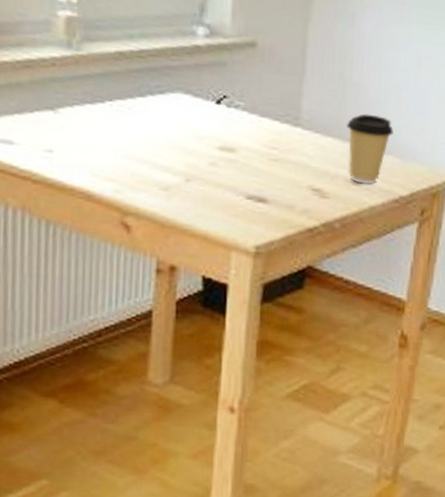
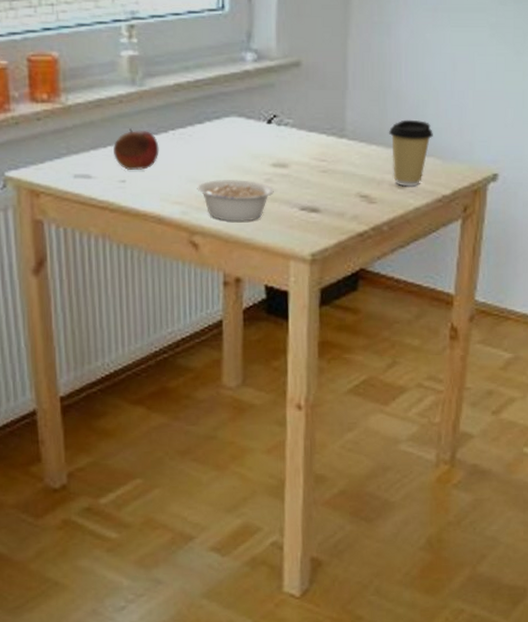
fruit: none [41,94,94,141] -> present [113,128,159,171]
legume: none [133,158,219,206] -> present [197,179,274,222]

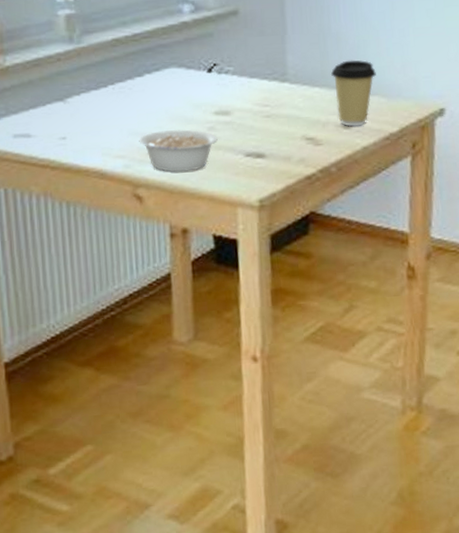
fruit: present [113,128,159,171] -> none [53,85,100,128]

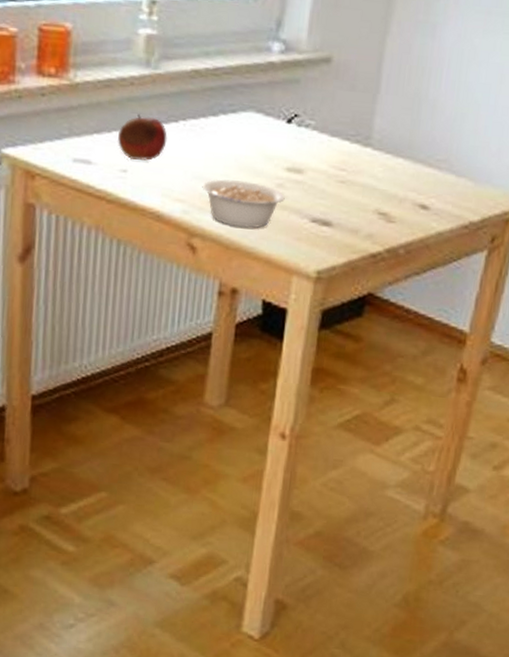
fruit: none [53,85,100,128] -> present [118,114,167,161]
coffee cup: present [330,60,376,127] -> none [418,133,469,209]

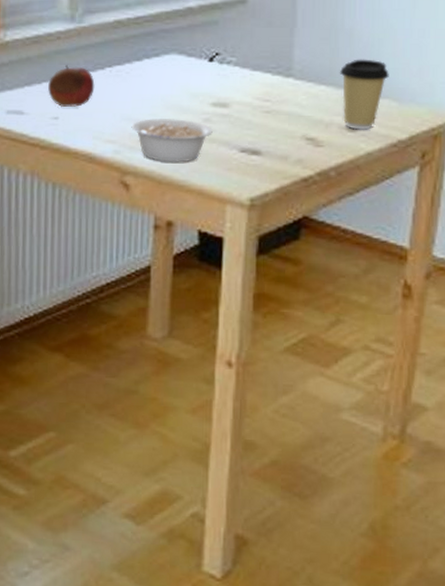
coffee cup: none [418,133,469,209] -> present [339,59,389,130]

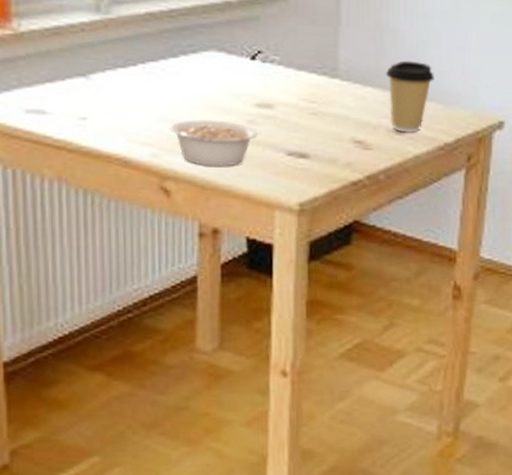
fruit: present [48,65,95,108] -> none [73,60,127,107]

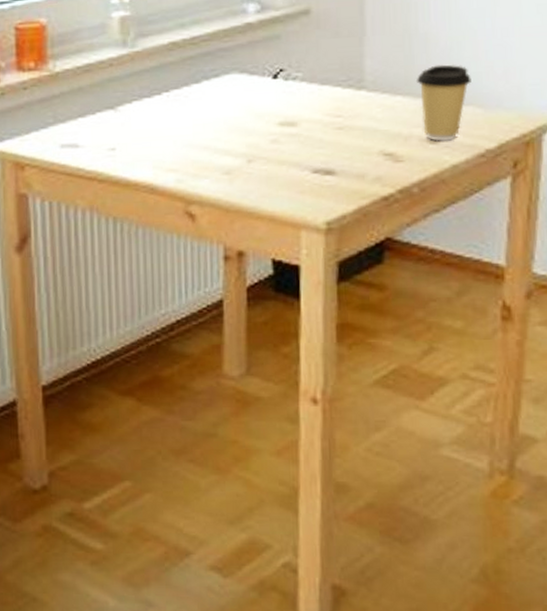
legume: present [169,119,258,167] -> none [193,141,281,189]

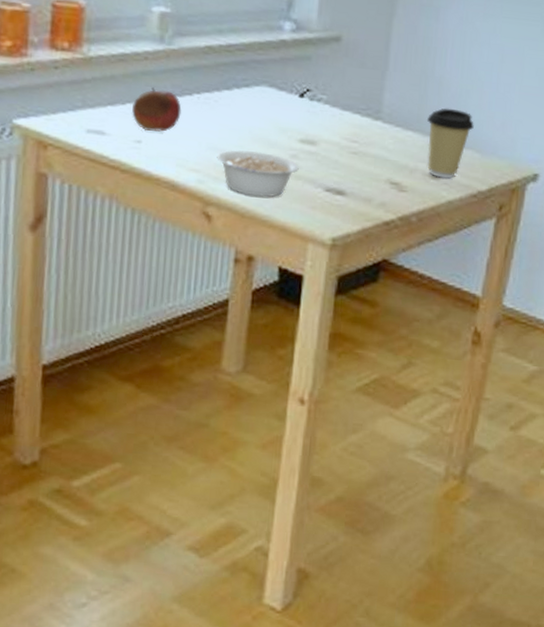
fruit: none [103,93,152,138] -> present [132,87,182,132]
legume: none [193,141,281,189] -> present [217,150,299,197]

